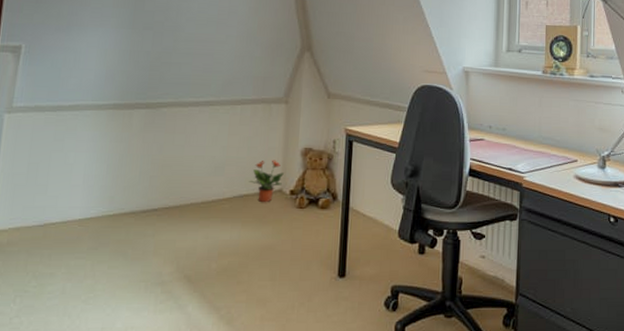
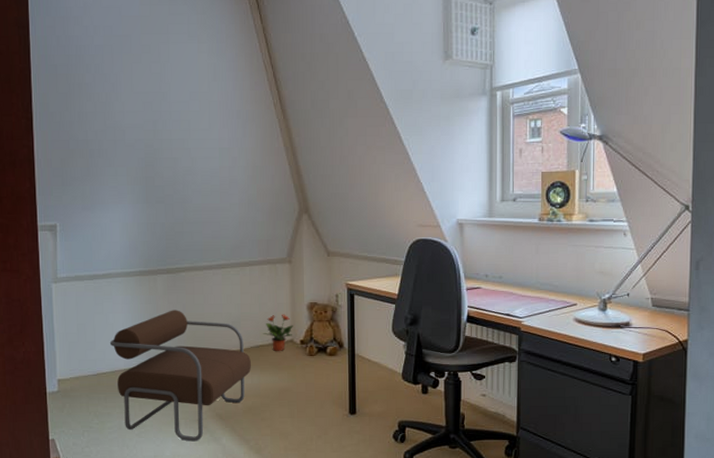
armchair: none [65,150,232,310] -> present [109,310,251,442]

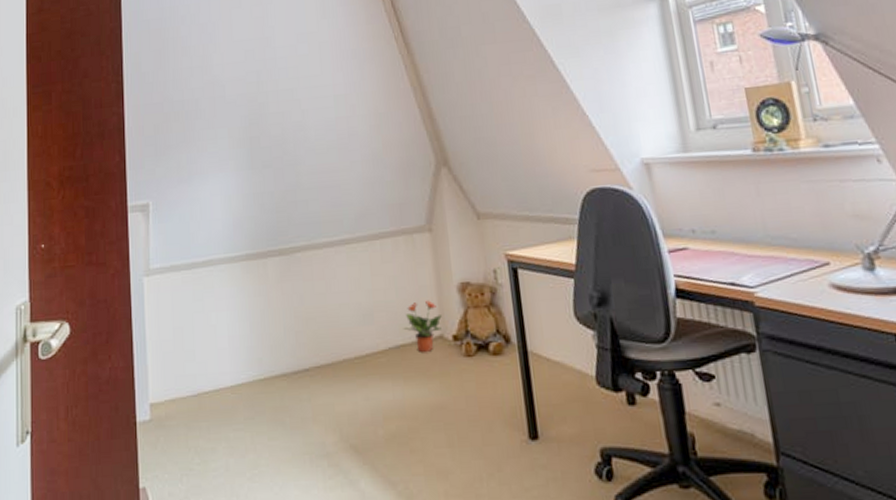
armchair: present [109,310,251,442] -> none [212,302,391,487]

